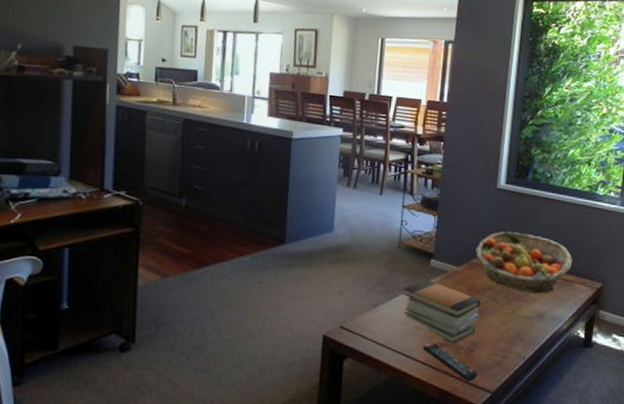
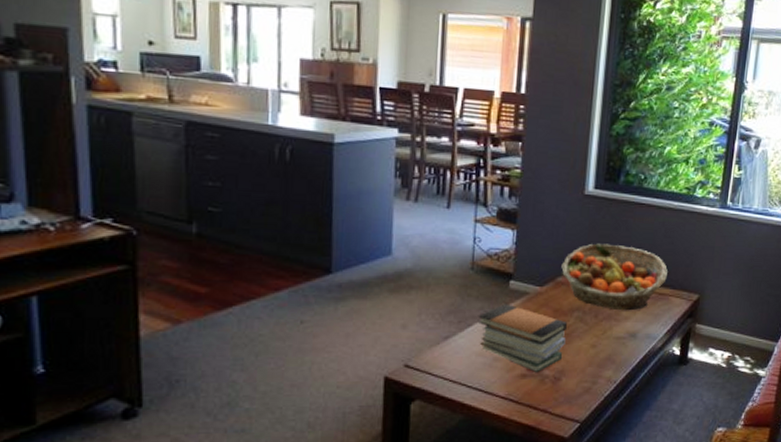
remote control: present [423,343,478,382] -> none [503,375,565,413]

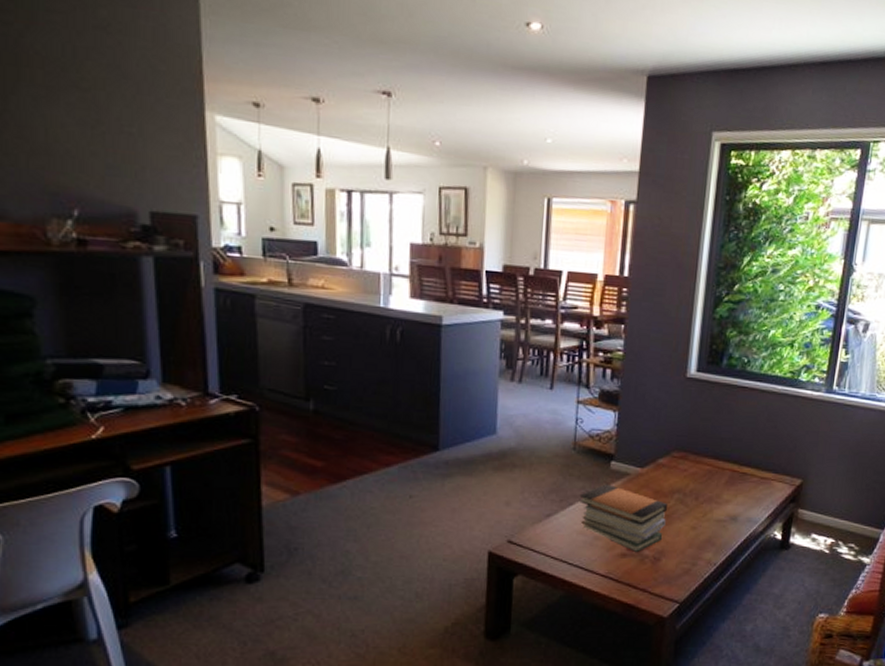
fruit basket: present [561,243,668,311] -> none [662,426,770,494]

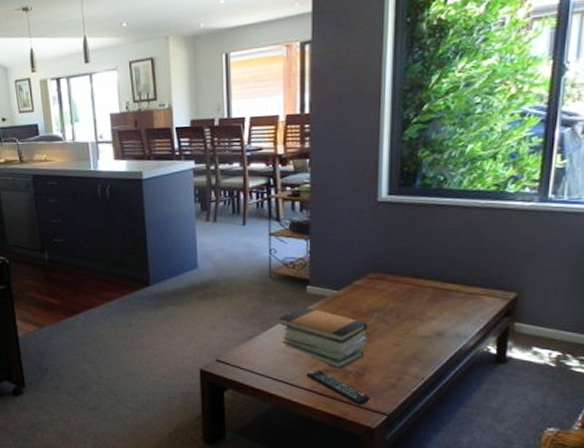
remote control: none [603,554,664,593] -> present [306,370,370,405]

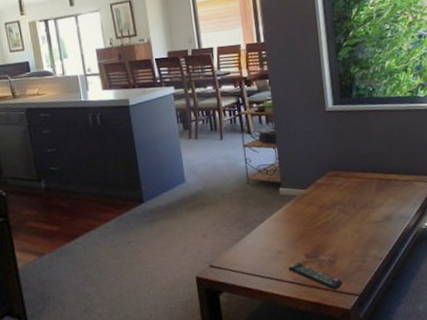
book stack: present [278,307,367,368] -> none [259,207,334,259]

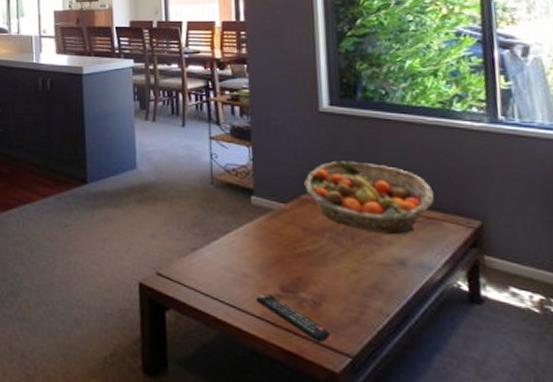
fruit basket: none [318,146,408,200] -> present [304,160,434,235]

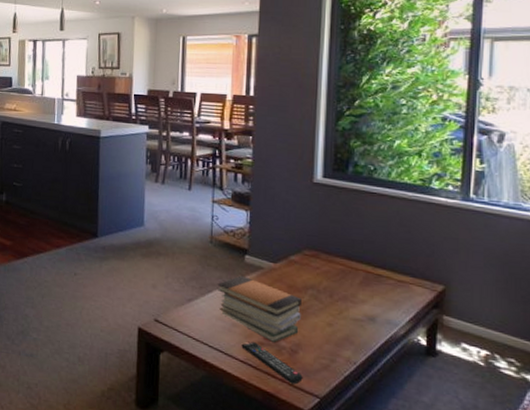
book stack: none [222,219,321,294] -> present [217,275,301,342]
fruit basket: present [304,160,434,235] -> none [294,227,406,295]

